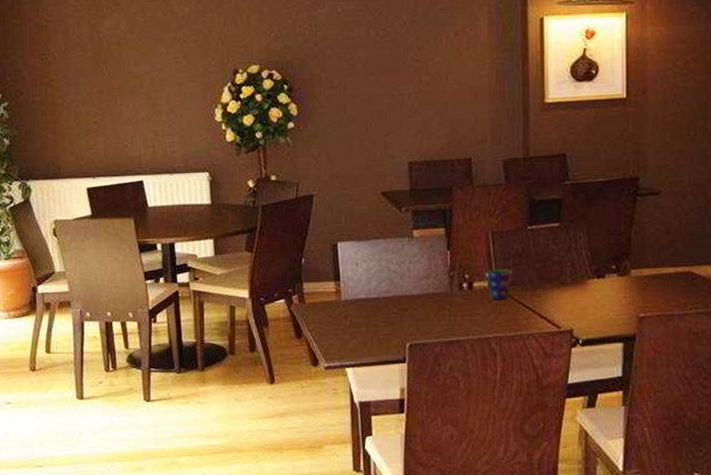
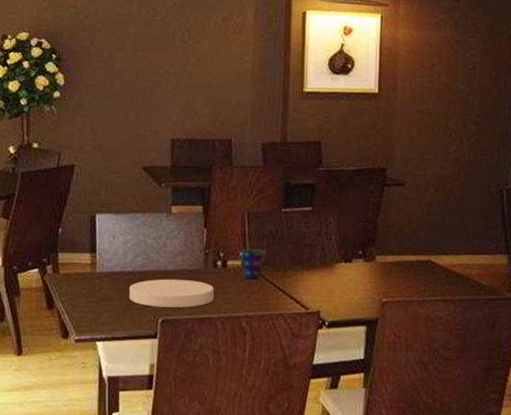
plate: none [375,303,461,332] -> present [129,279,214,308]

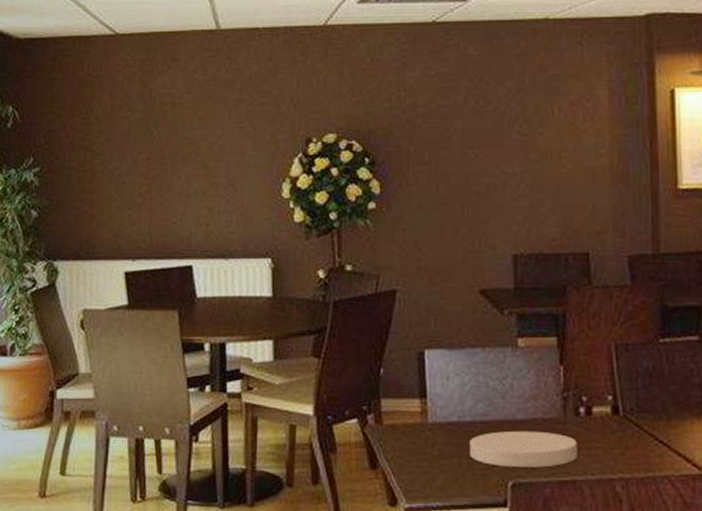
cup: present [240,248,266,279] -> none [608,390,642,430]

